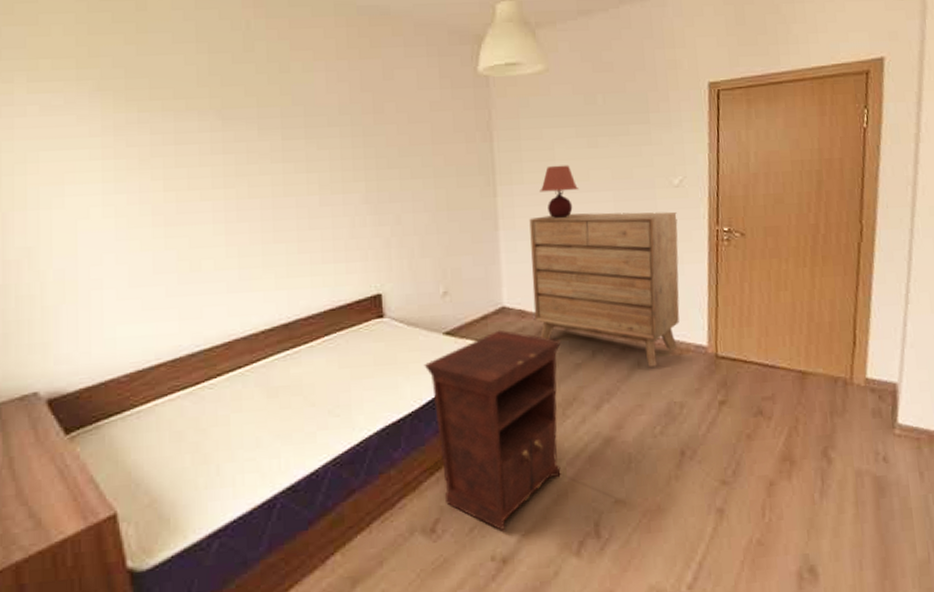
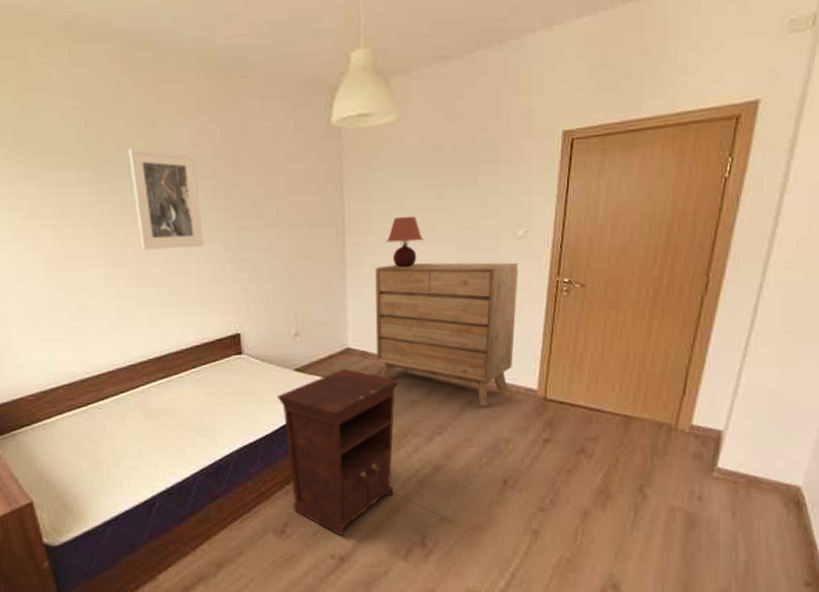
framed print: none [258,94,341,202] -> present [128,148,204,250]

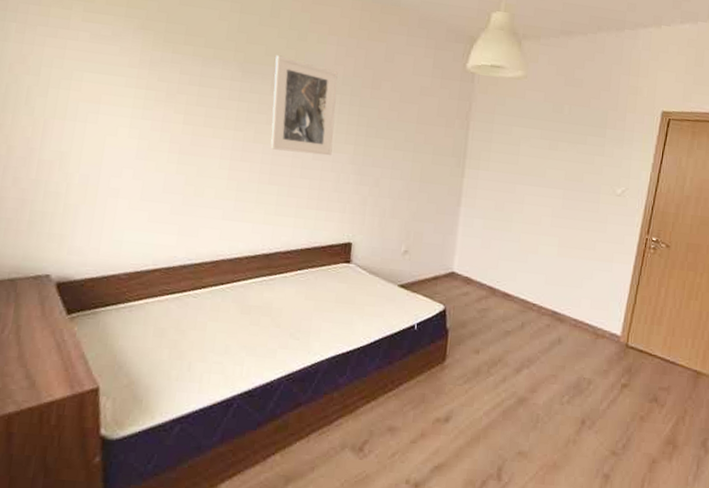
nightstand: present [276,368,400,536] -> none [375,290,497,461]
dresser: present [375,262,518,406] -> none [478,200,615,346]
table lamp: present [386,216,423,267] -> none [501,159,535,206]

